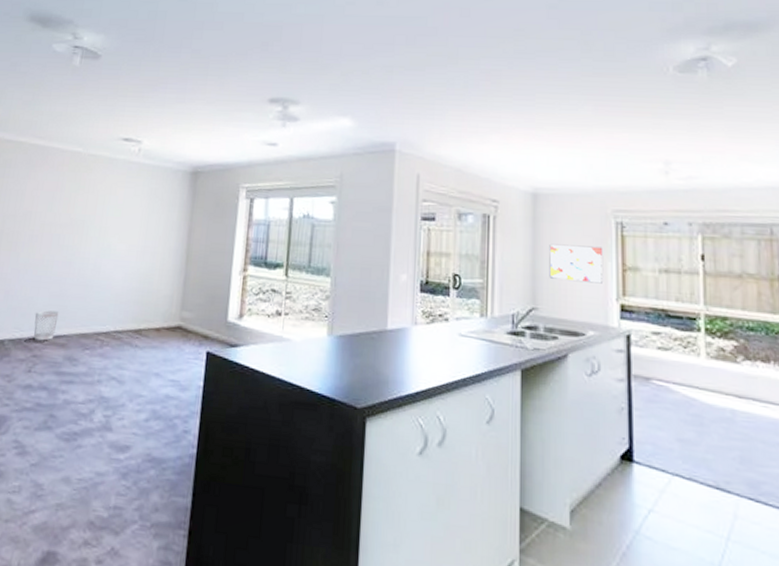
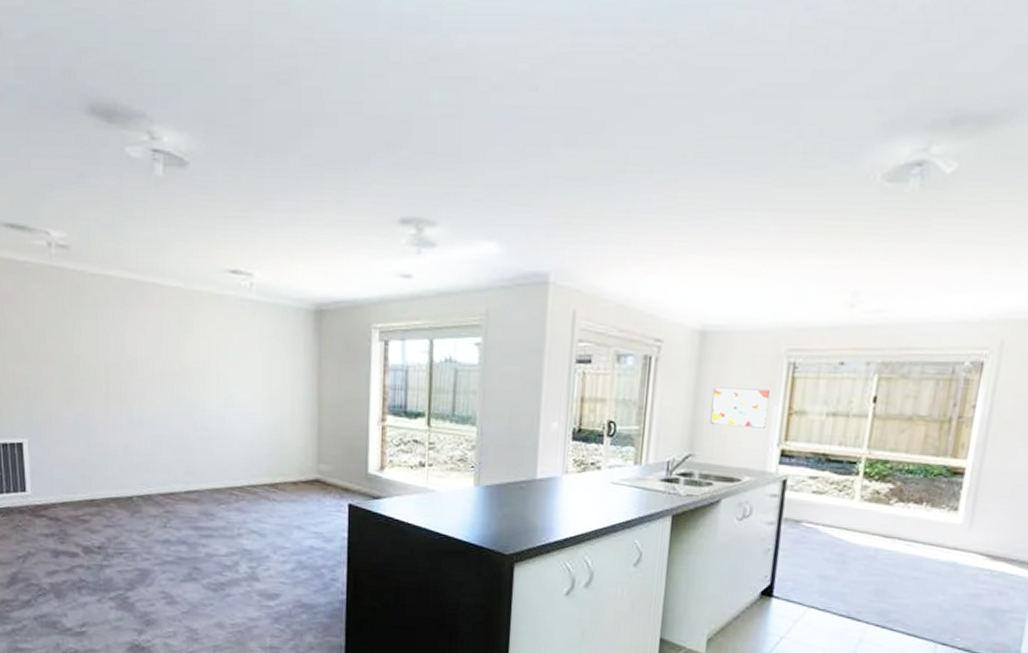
wastebasket: present [34,310,59,341] -> none [160,465,187,497]

